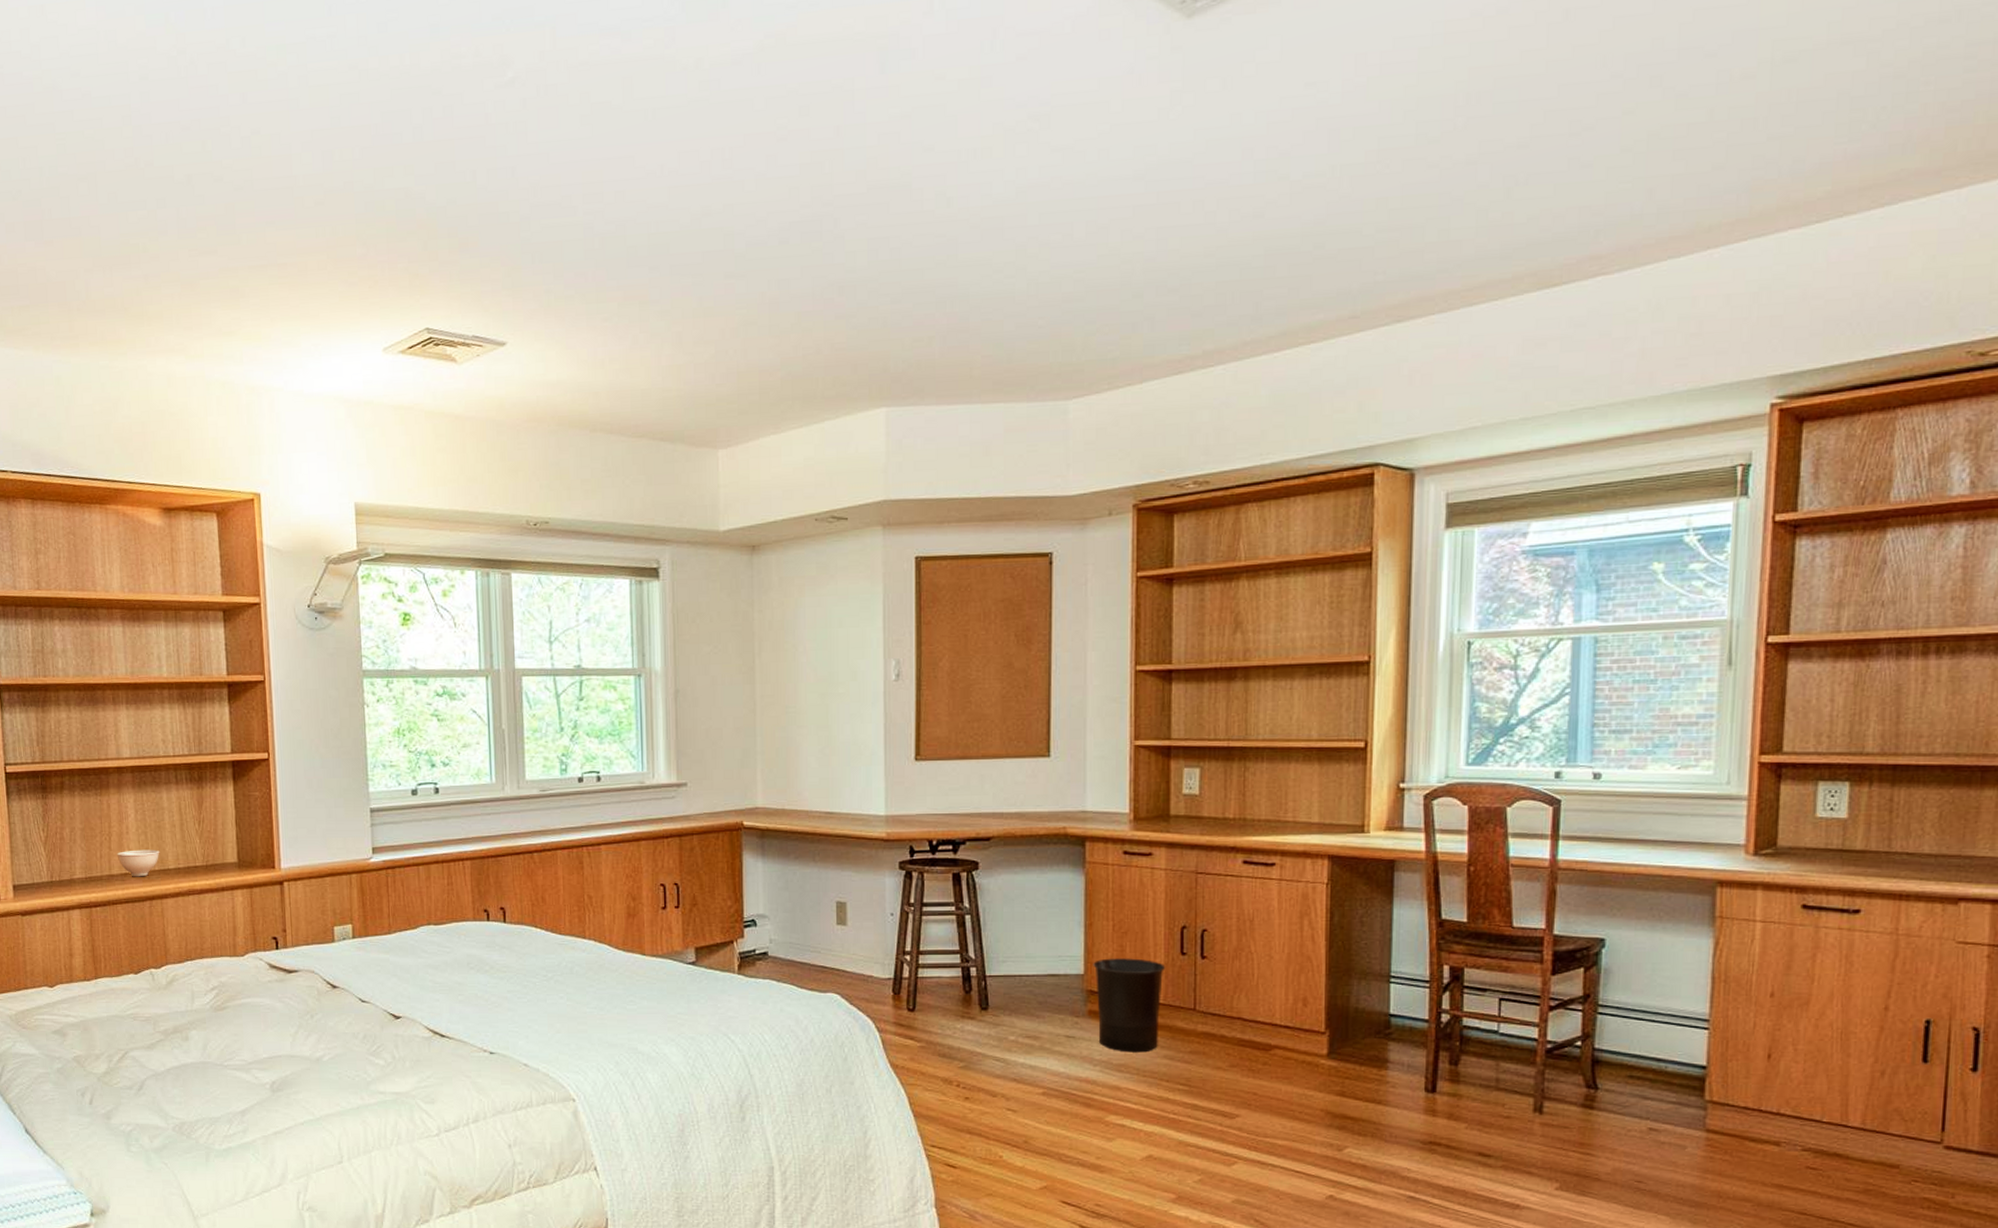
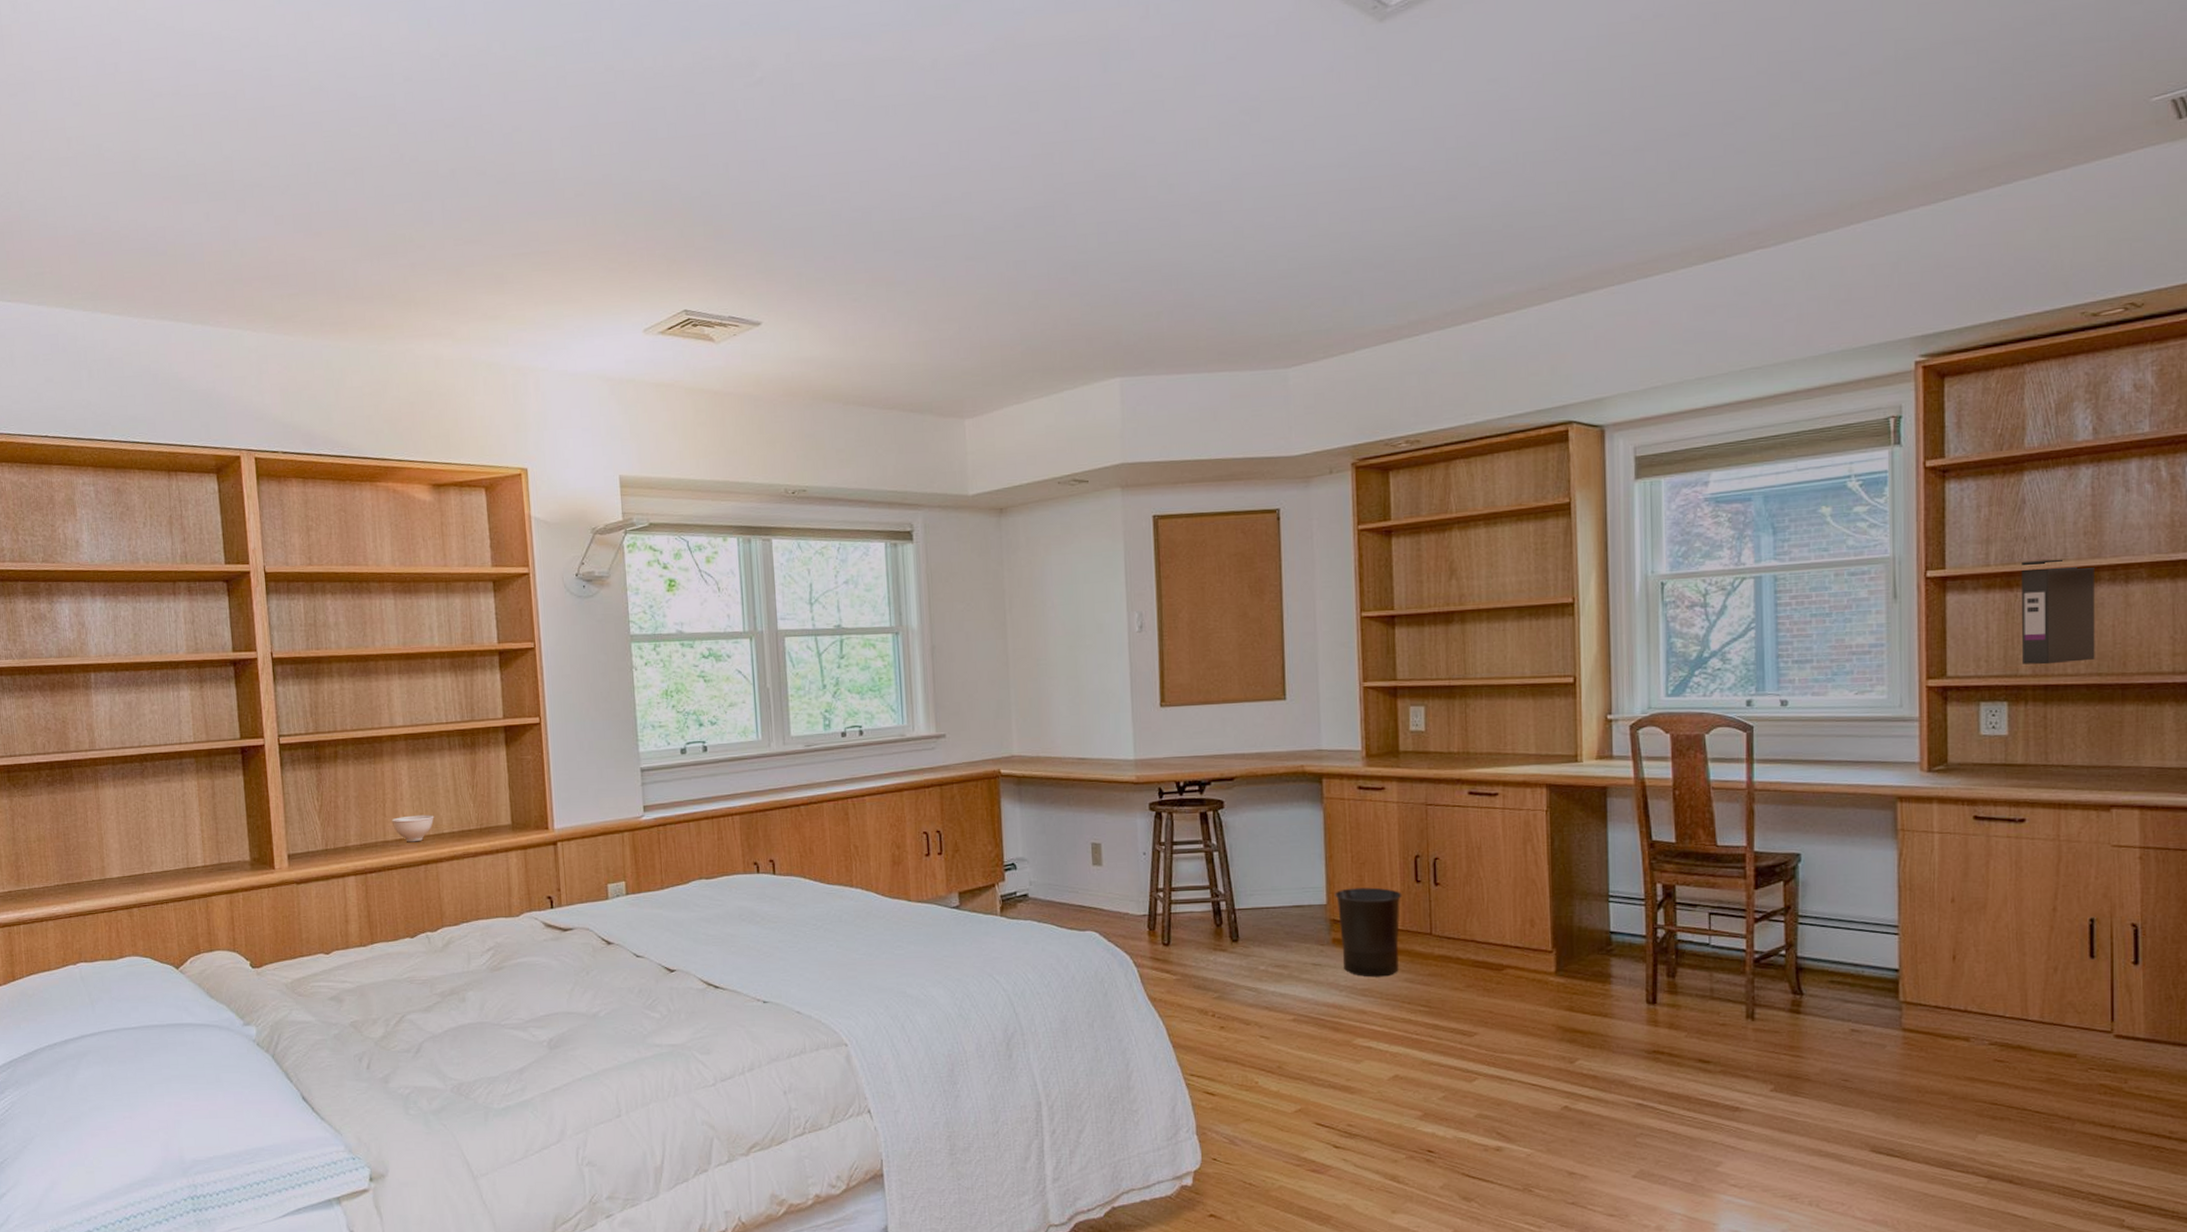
binder: none [1870,626,1960,743] -> present [2022,558,2095,665]

